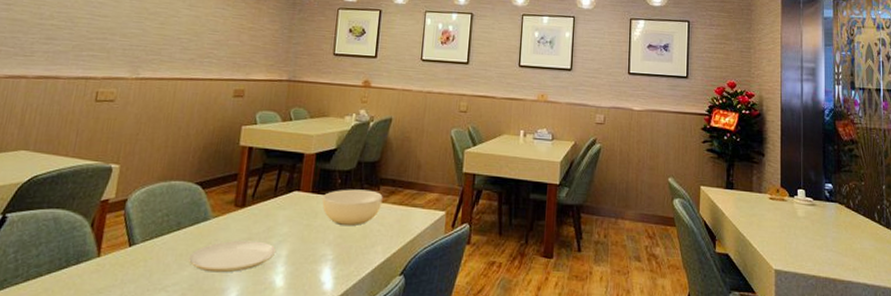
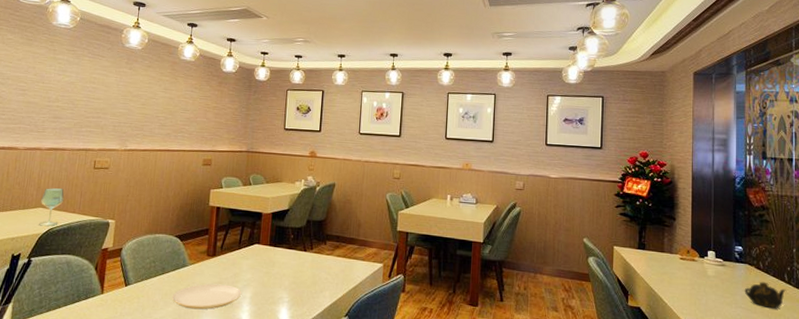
wine glass: none [20,125,56,174] -> present [39,188,65,227]
bowl: present [322,189,383,226] -> none [278,243,329,274]
teapot: none [835,221,876,250] -> present [744,281,786,308]

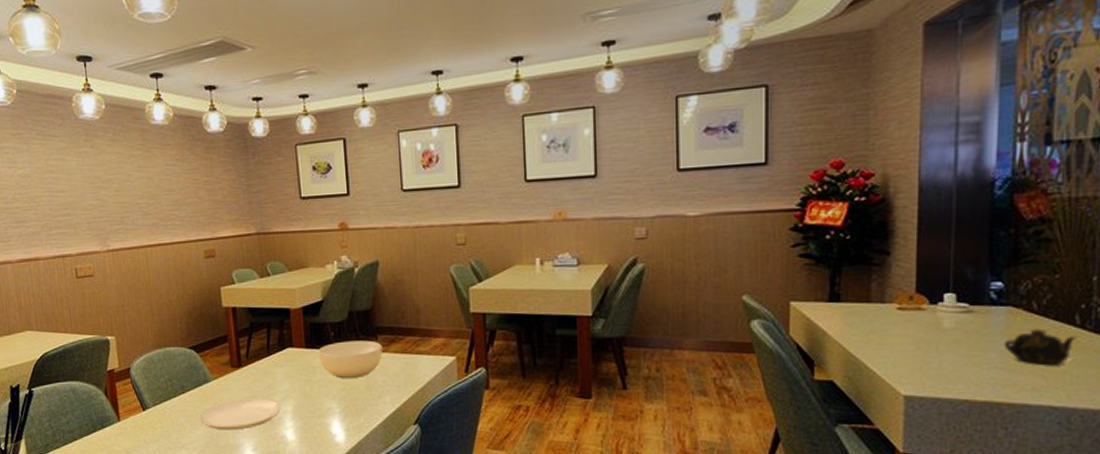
wine glass: present [39,188,65,227] -> none [25,306,52,352]
bowl: none [278,243,329,274] -> present [318,340,383,378]

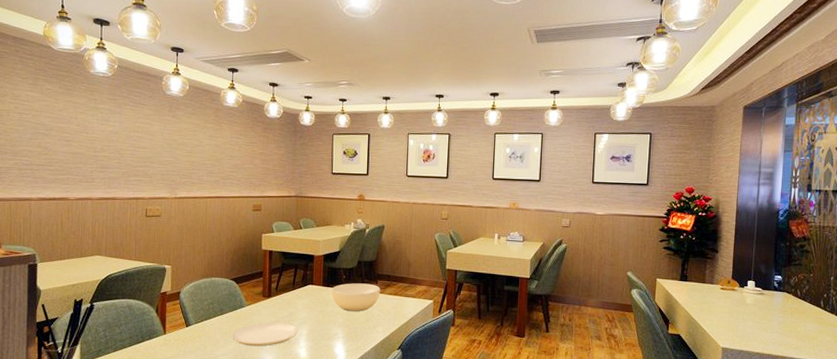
teapot: present [1003,328,1076,365] -> none [780,308,821,332]

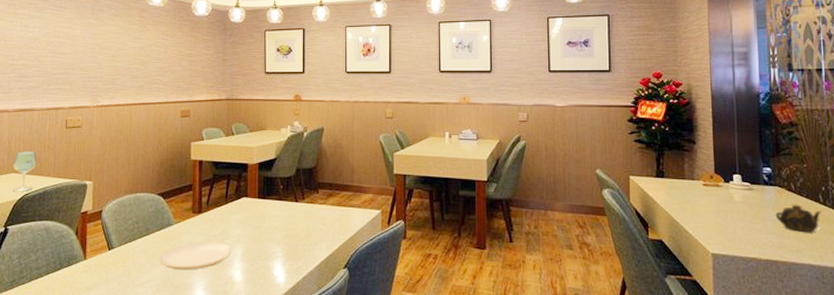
wine glass: none [96,236,120,273] -> present [12,152,38,192]
bowl: present [331,283,381,311] -> none [268,193,322,226]
teapot: none [780,308,821,332] -> present [775,204,821,232]

